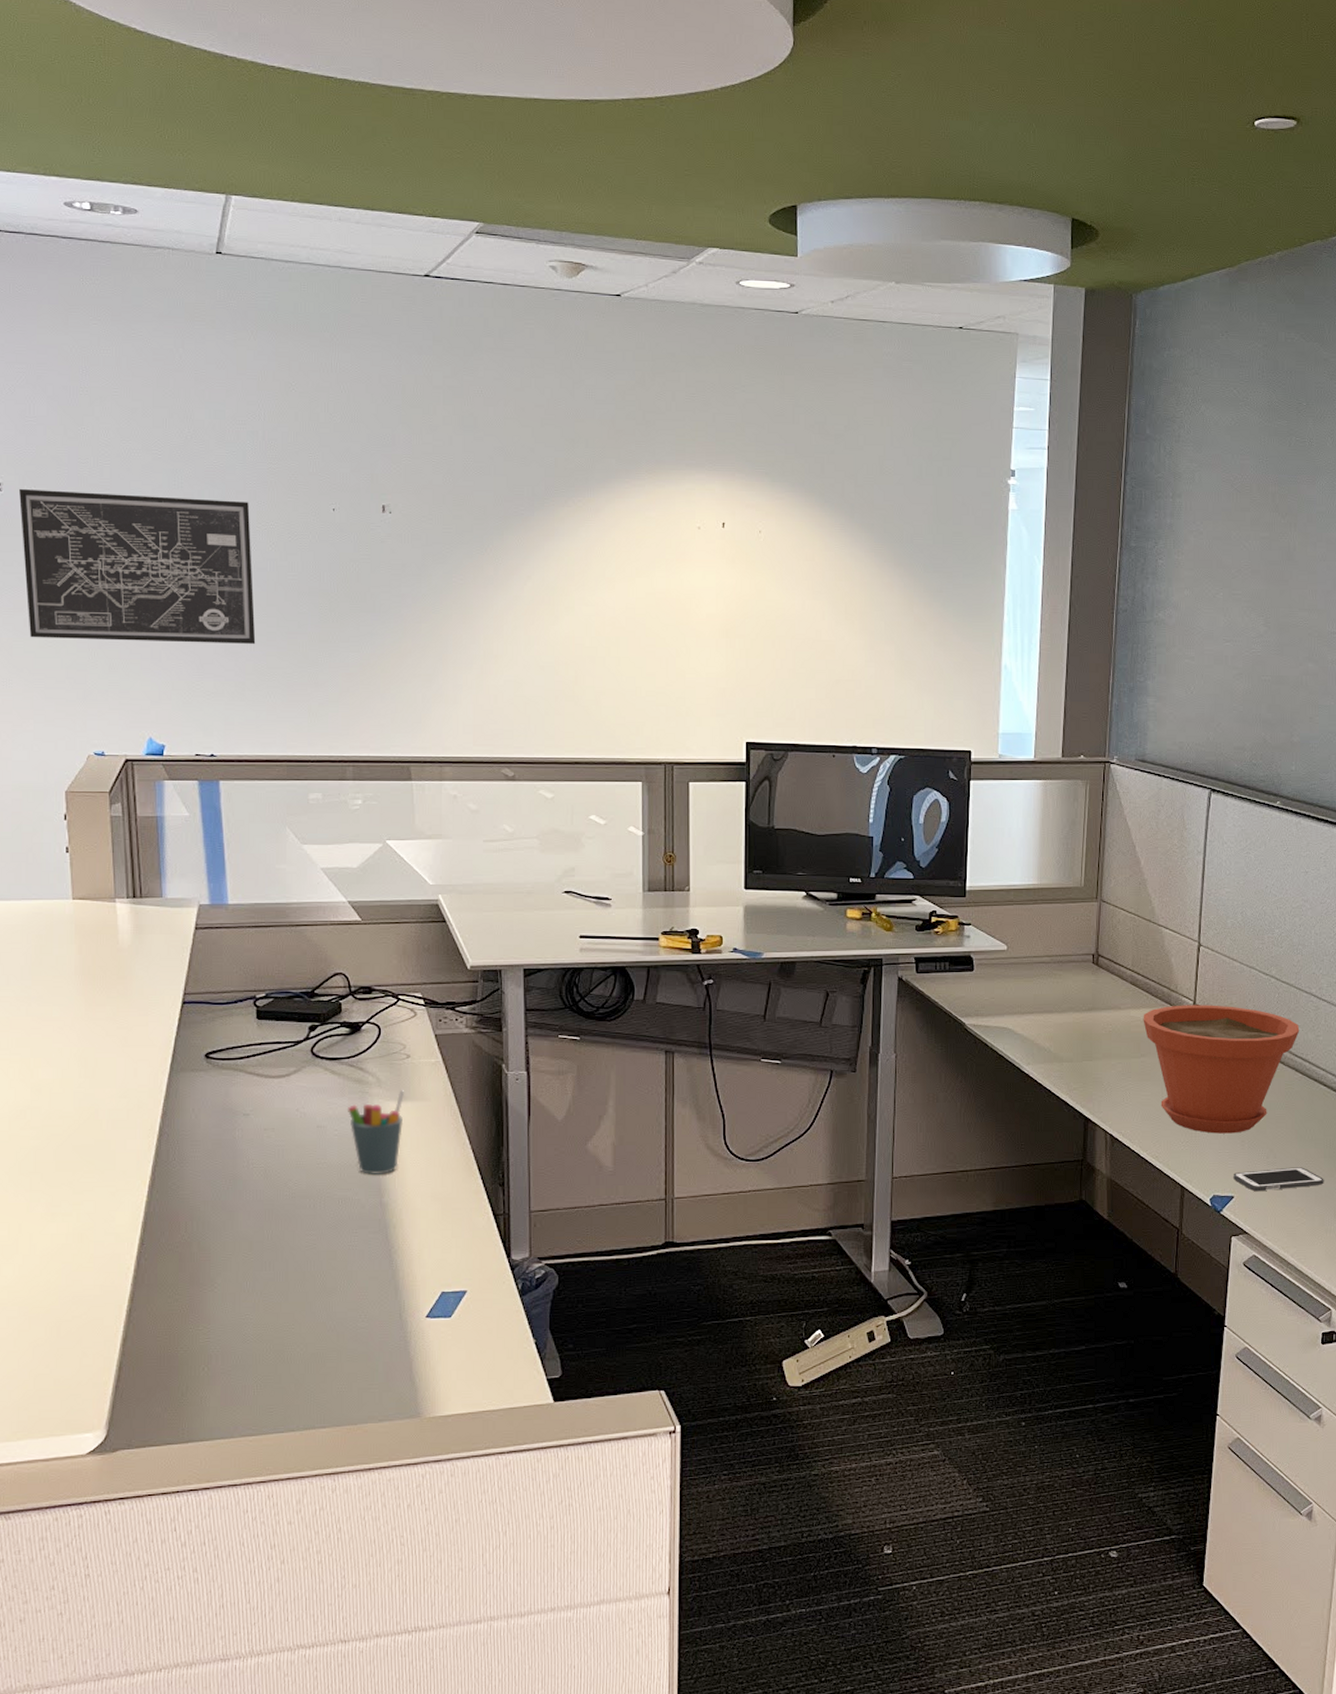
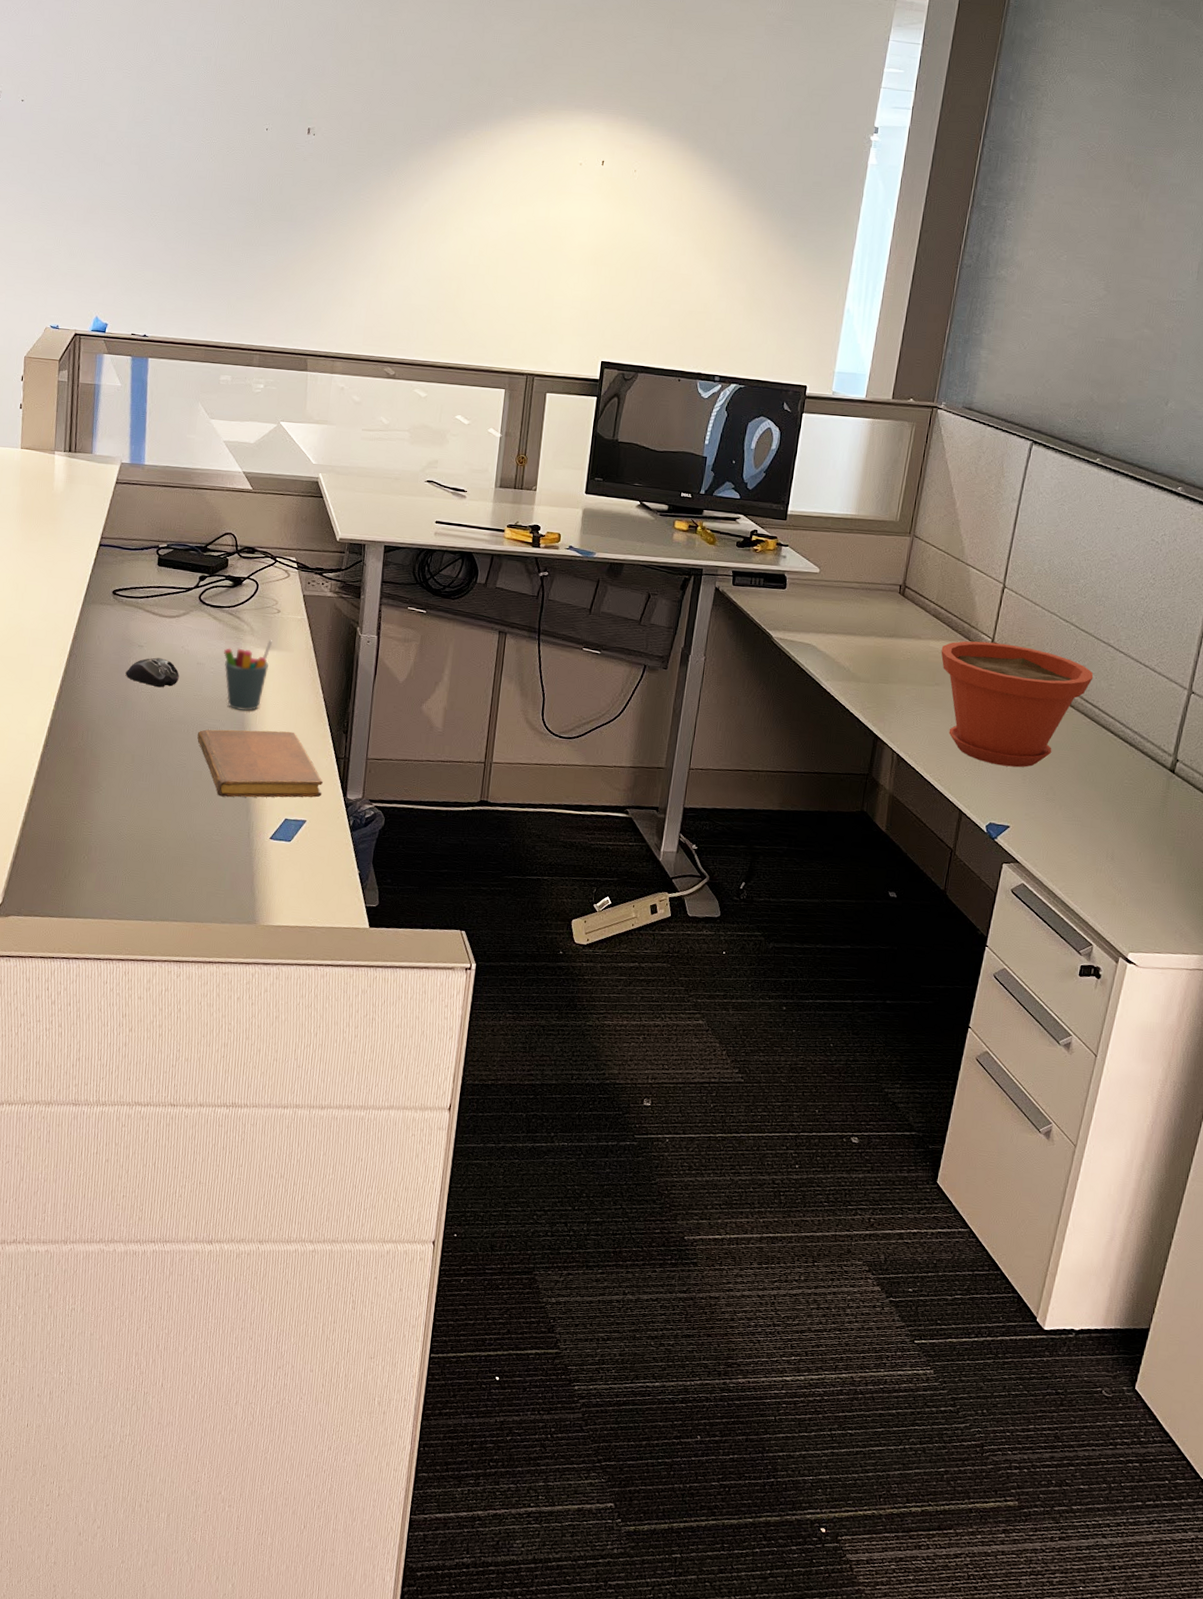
wall art: present [19,488,256,644] -> none [9,96,197,242]
computer mouse: none [231,1126,297,1160] -> present [125,657,179,688]
notebook: none [327,1191,482,1276] -> present [197,729,324,798]
cell phone: present [1233,1167,1324,1192] -> none [1011,804,1101,827]

